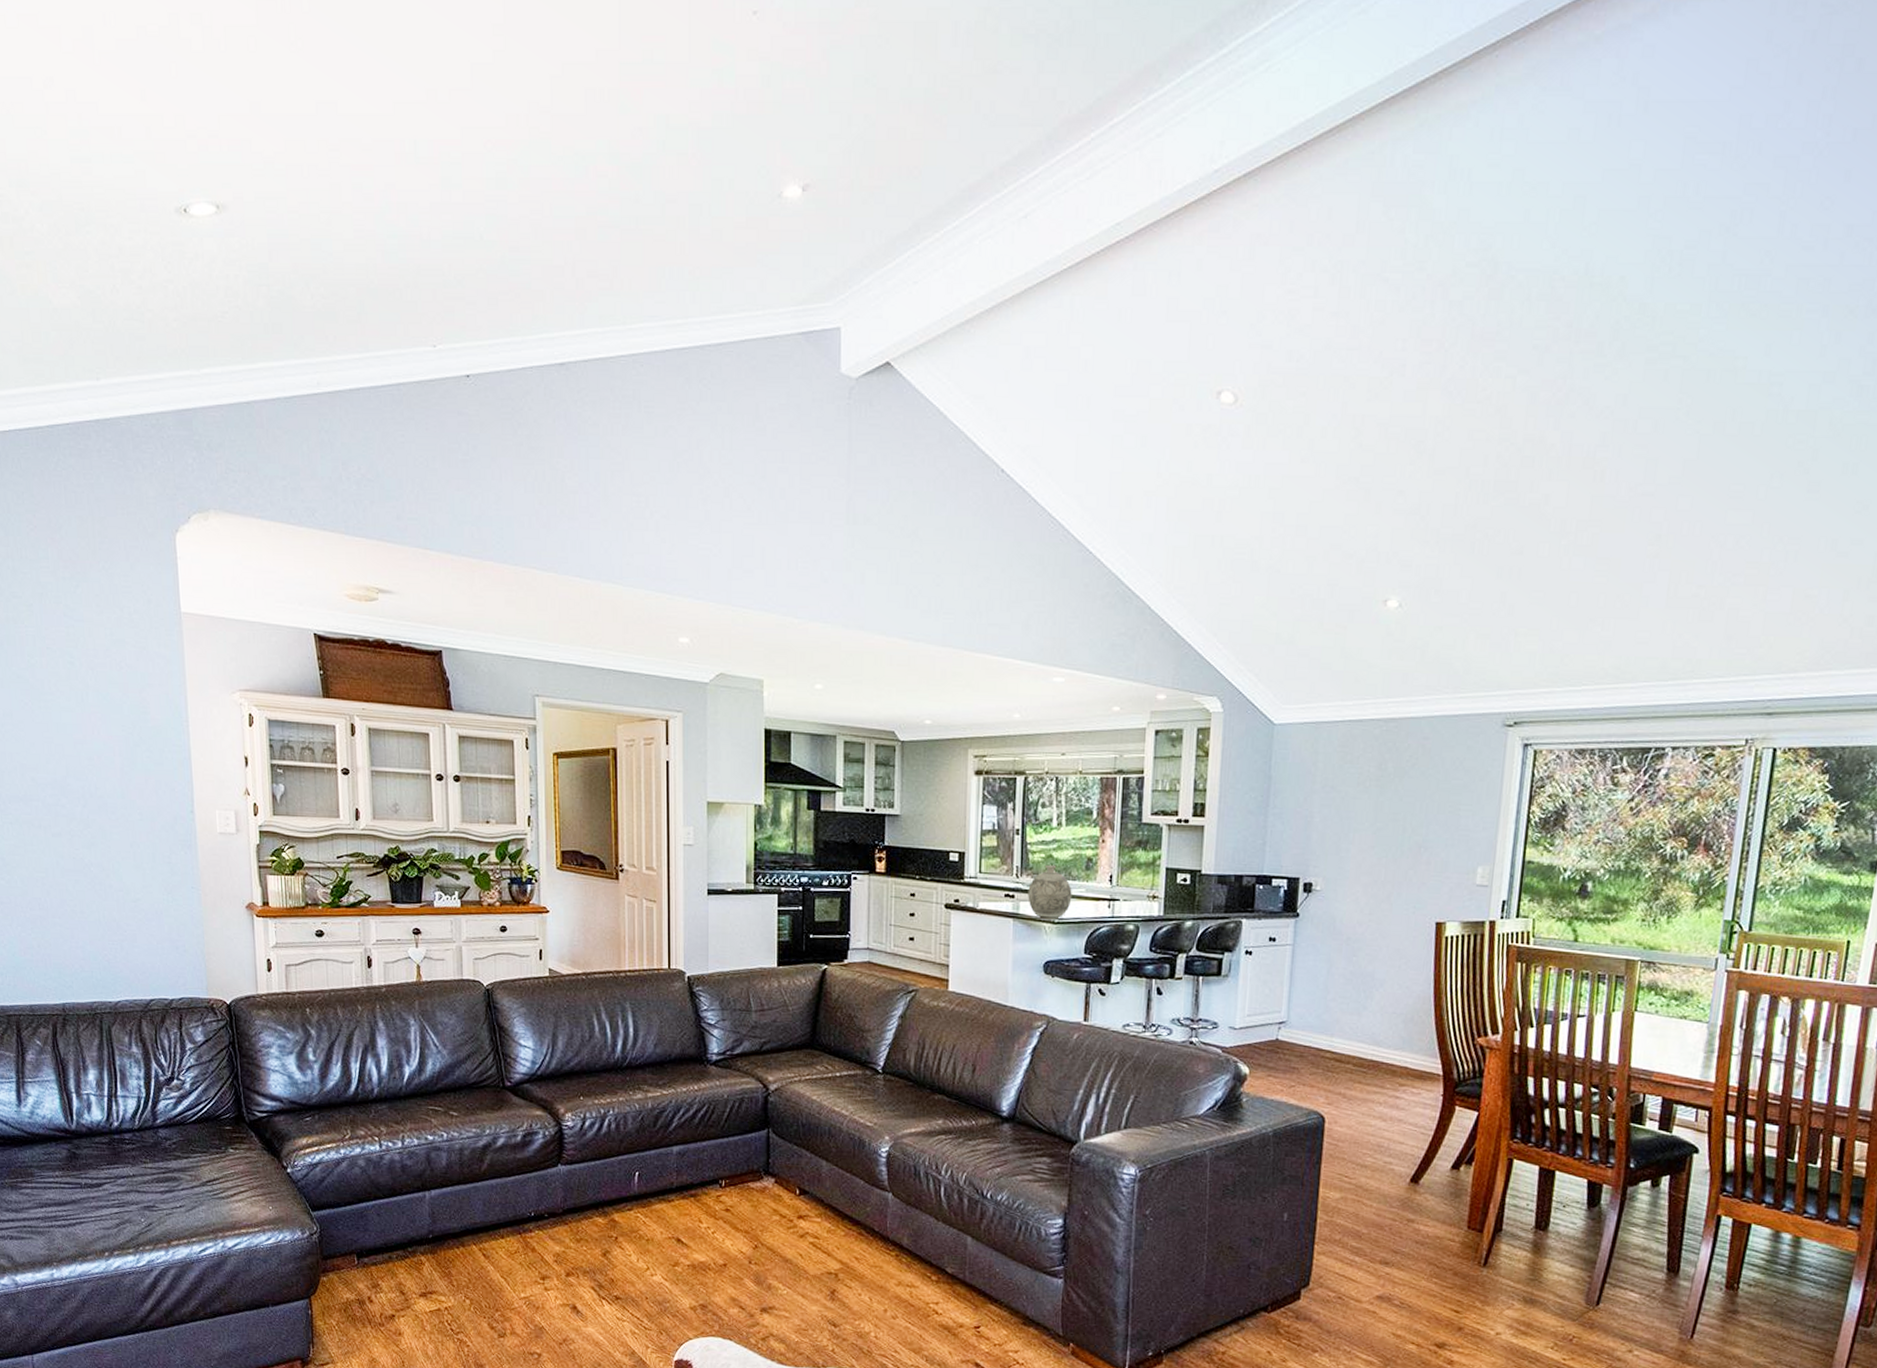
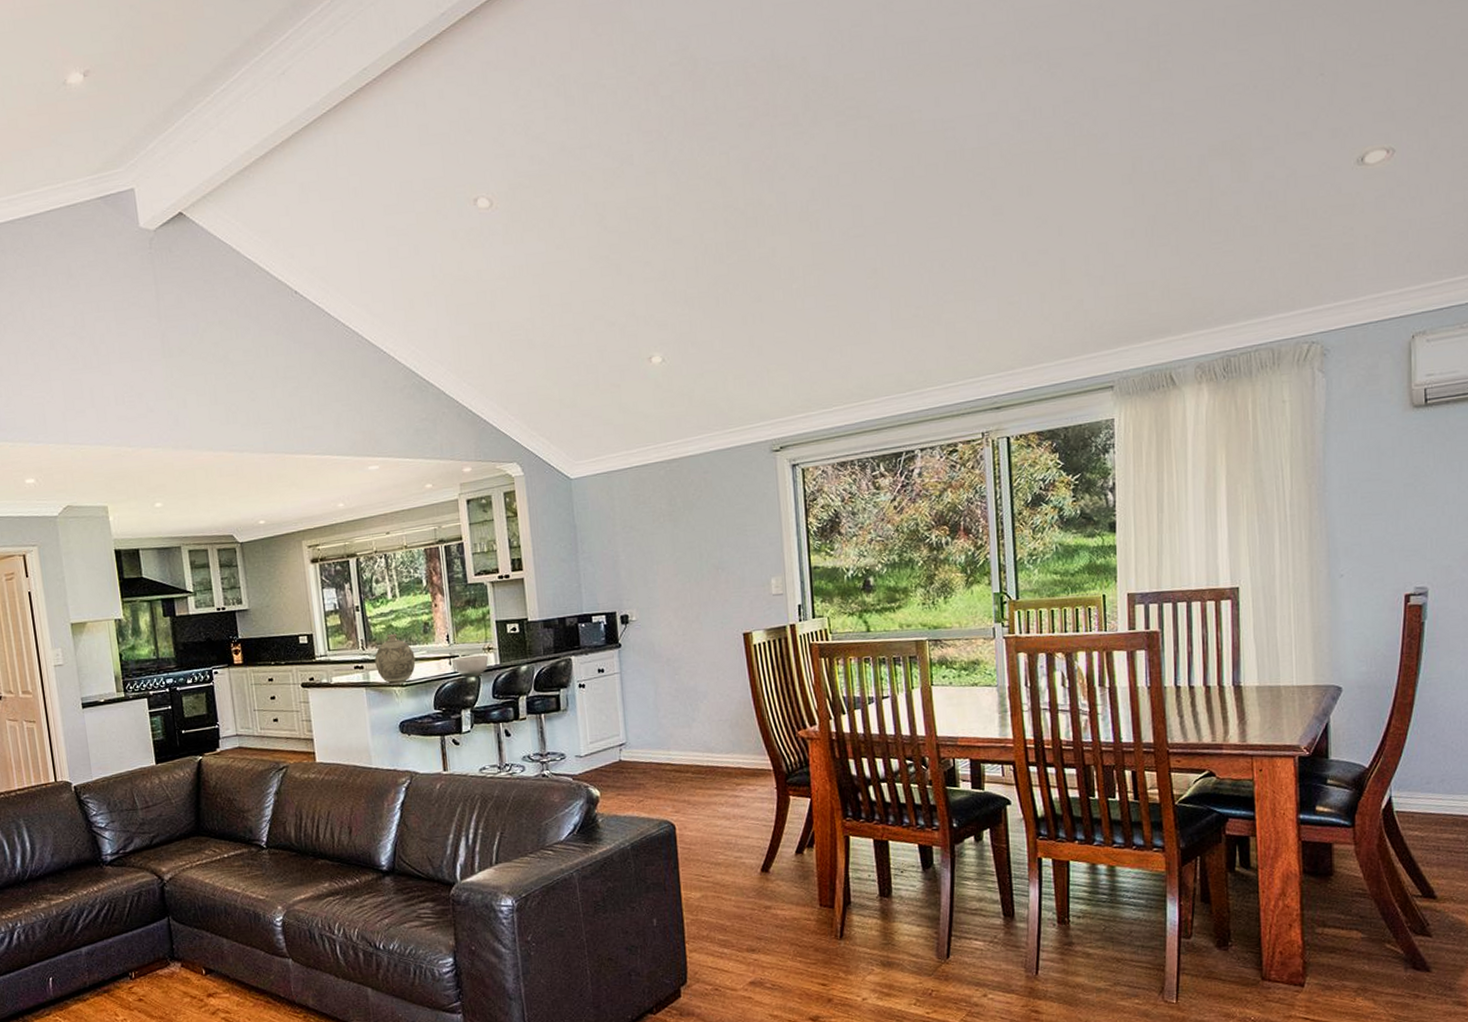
bowl: none [1113,901,1151,925] -> present [453,655,488,678]

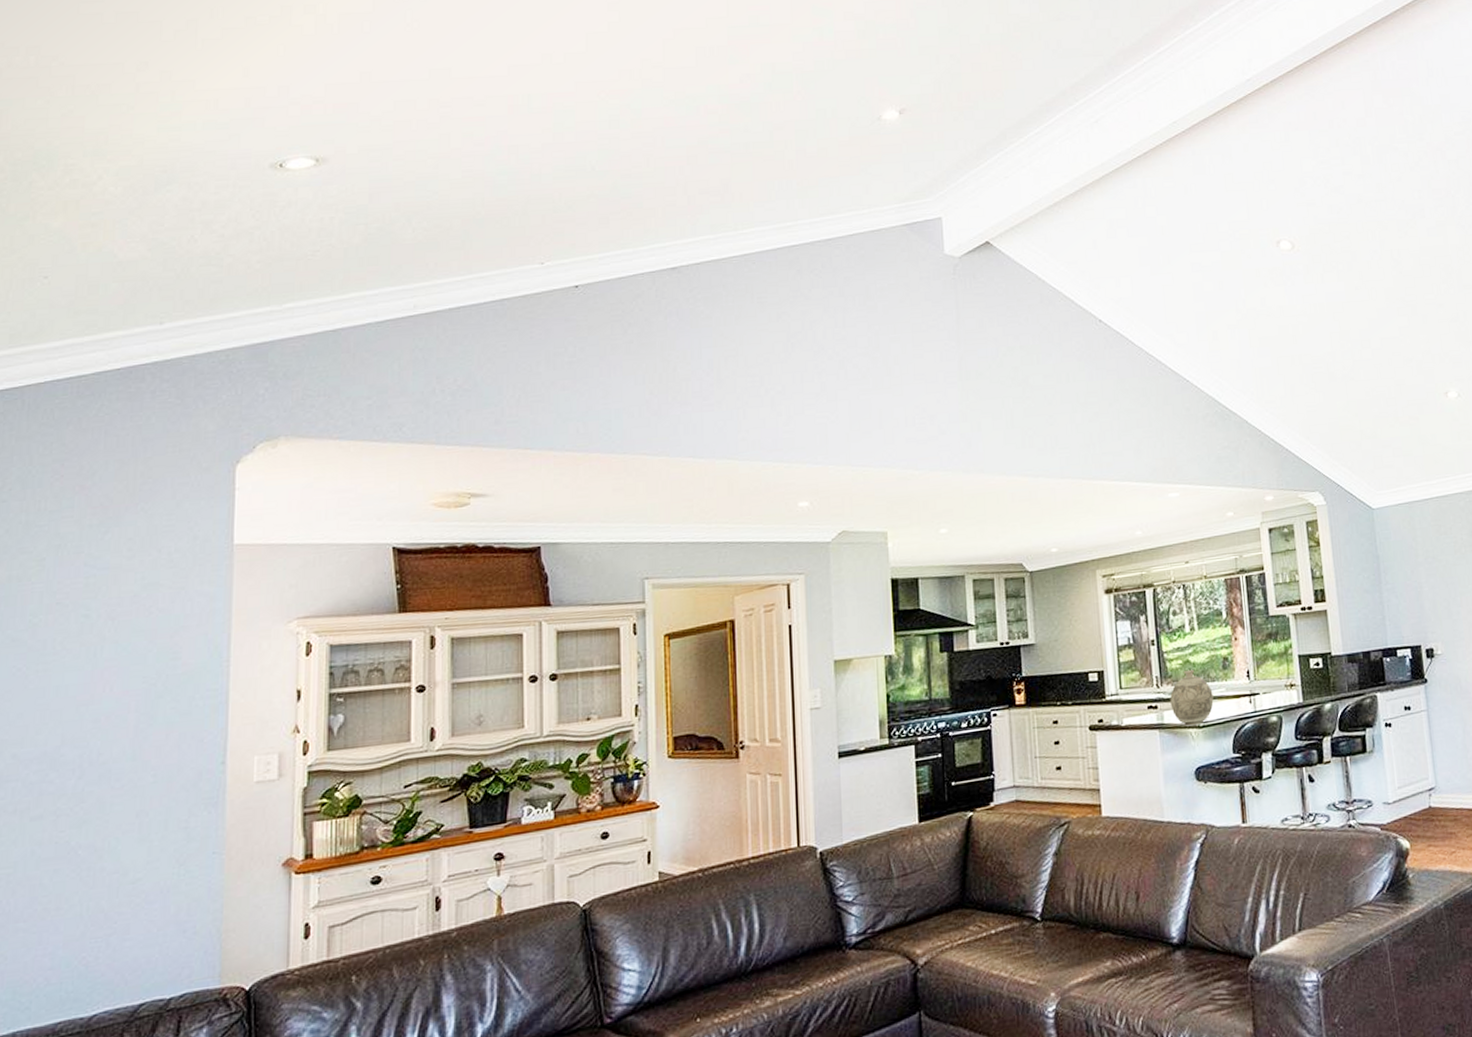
bowl: present [453,655,488,678] -> none [1254,692,1291,717]

